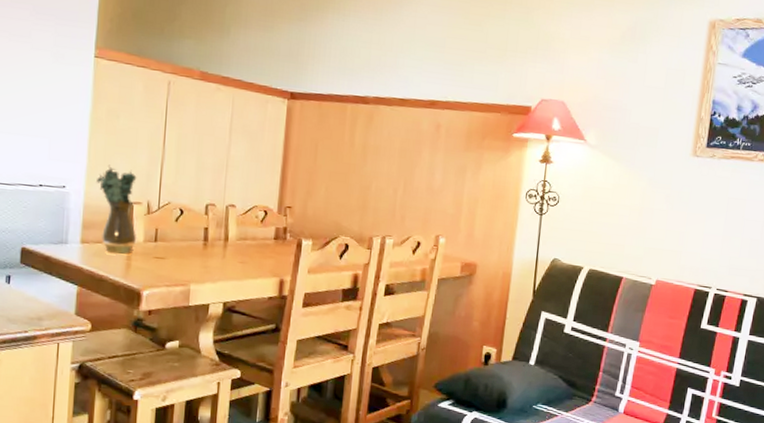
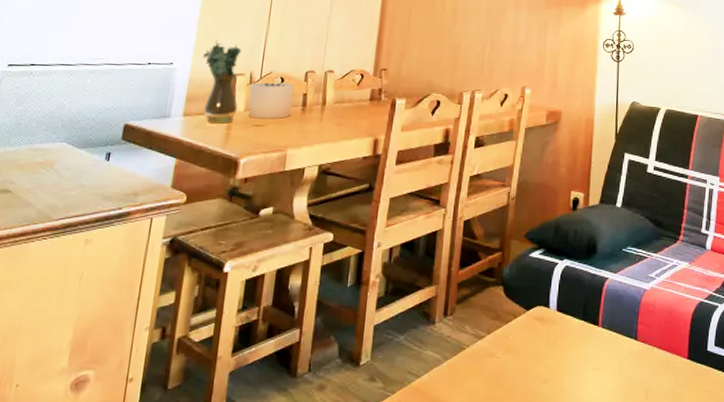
planter: none [147,212,195,253] -> present [248,82,295,120]

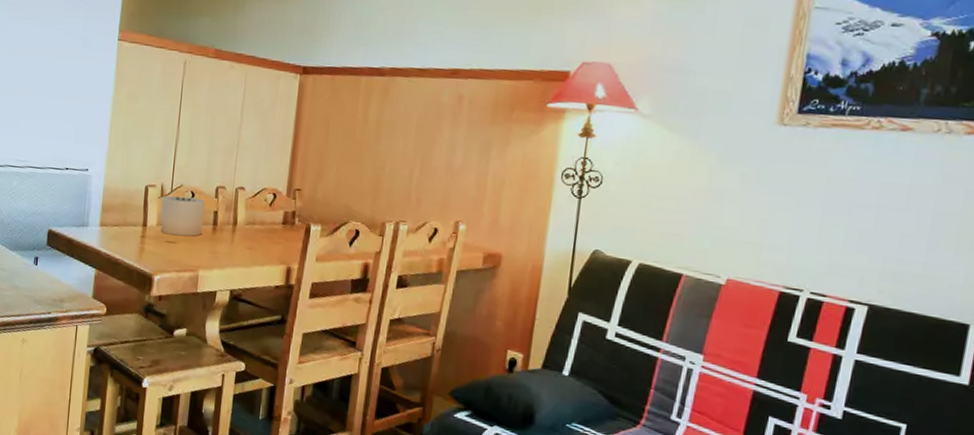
vase: present [203,40,242,125] -> none [116,147,152,239]

